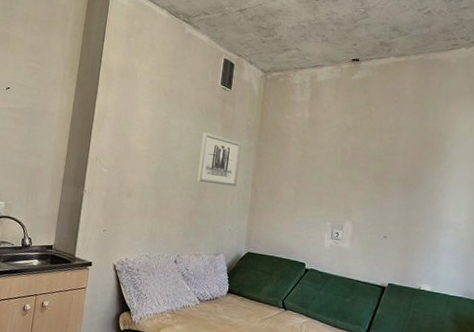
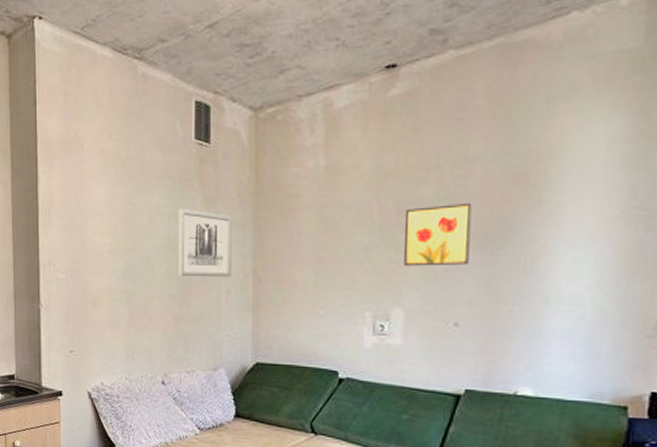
wall art: none [355,154,399,197] -> present [404,202,472,267]

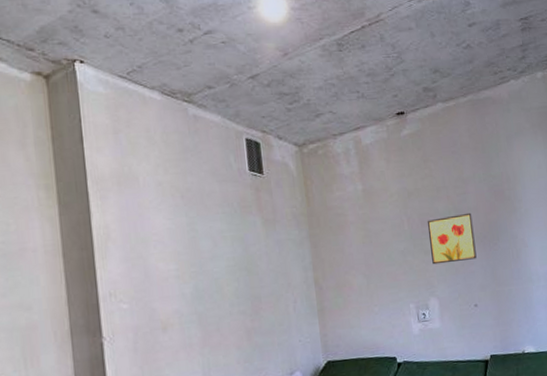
wall art: present [178,209,232,277] -> none [241,232,296,293]

